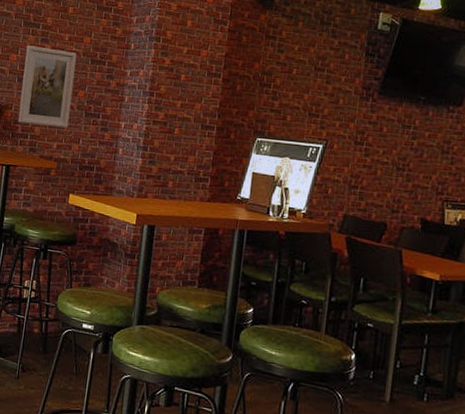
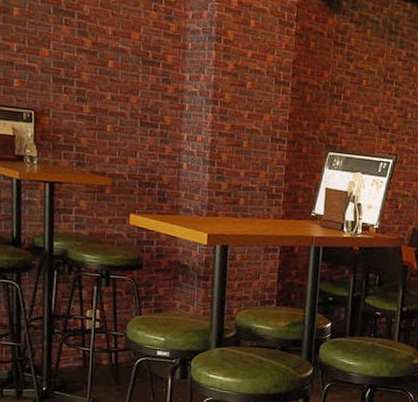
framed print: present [18,45,77,128] -> none [58,38,125,139]

